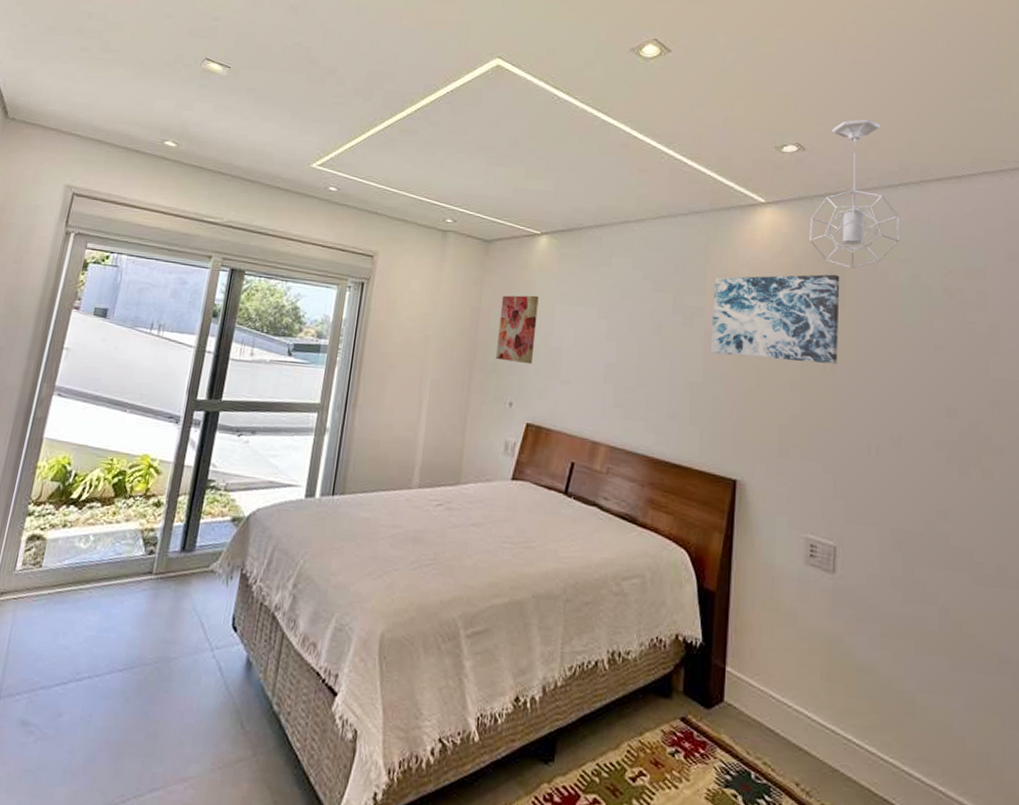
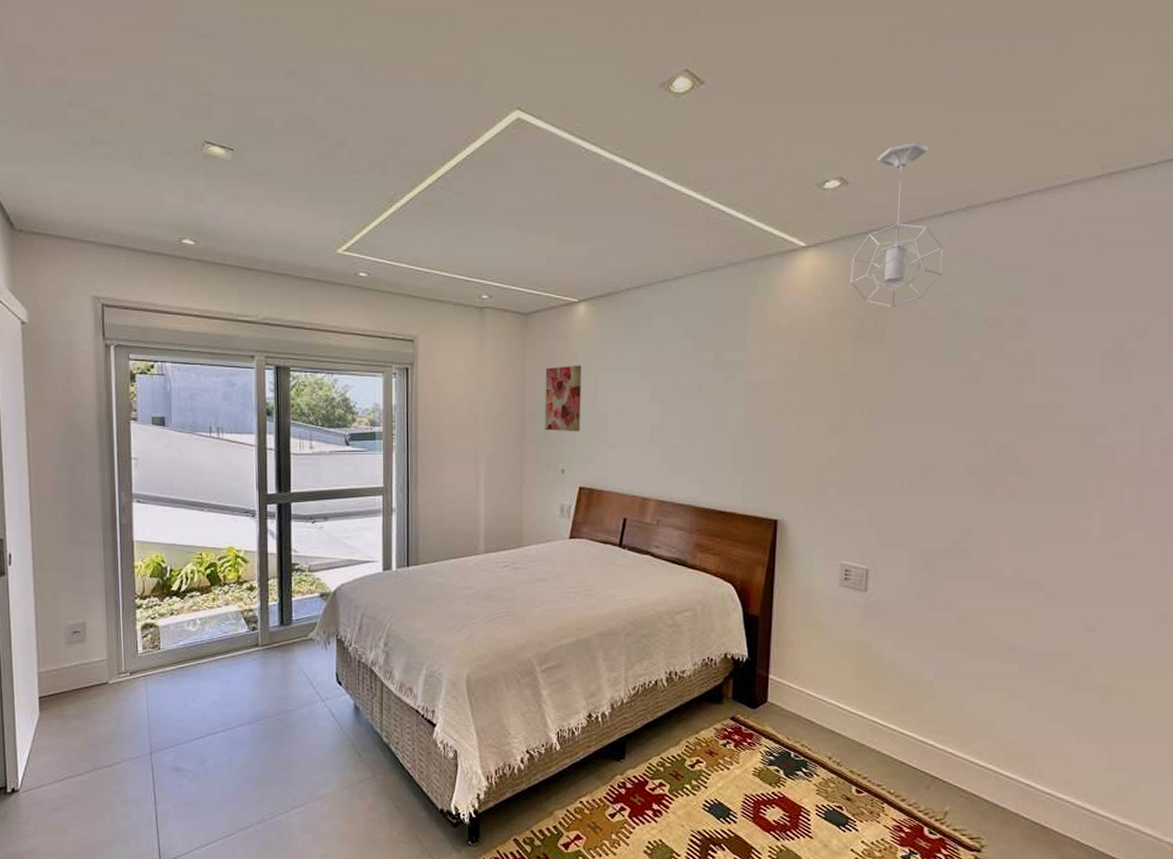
wall art: present [710,274,840,364] -> none [751,315,880,406]

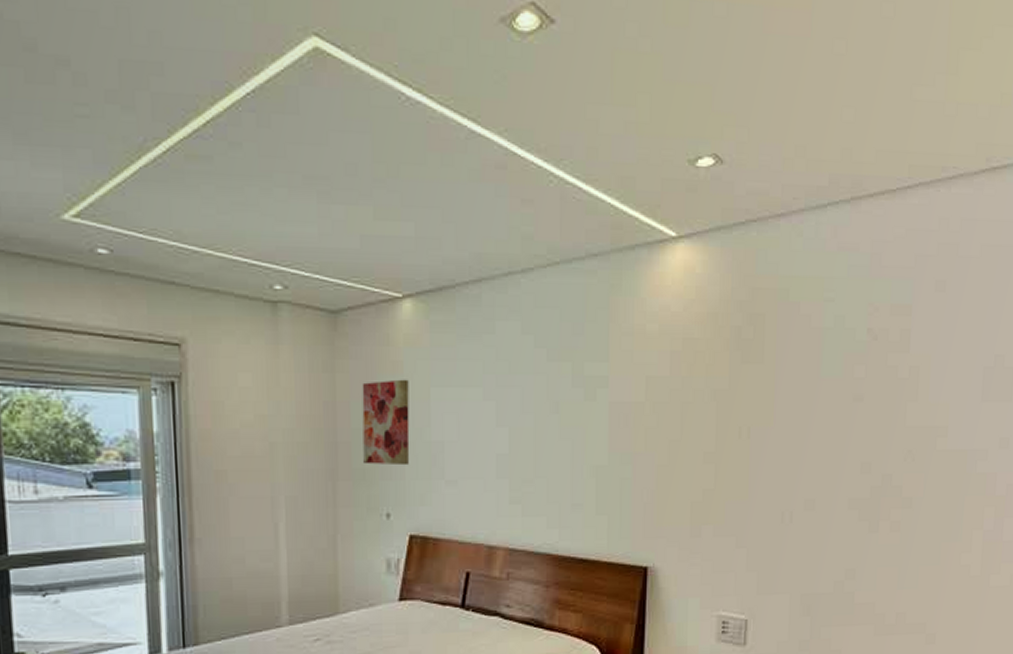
pendant light: present [851,141,943,307] -> none [727,116,826,314]

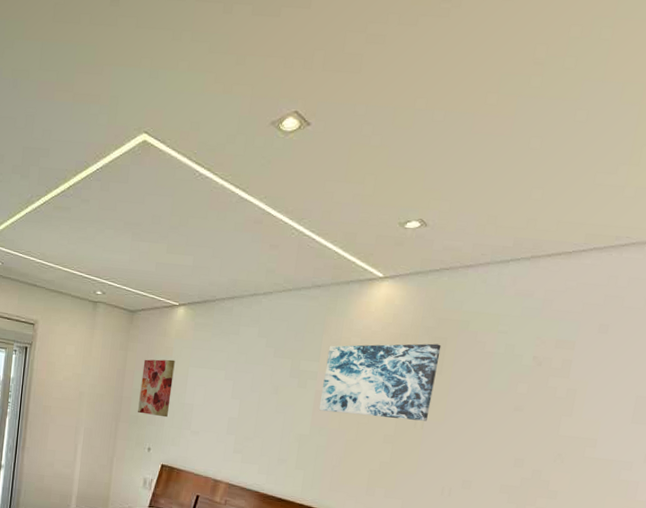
wall art: none [616,322,759,430] -> present [318,343,442,421]

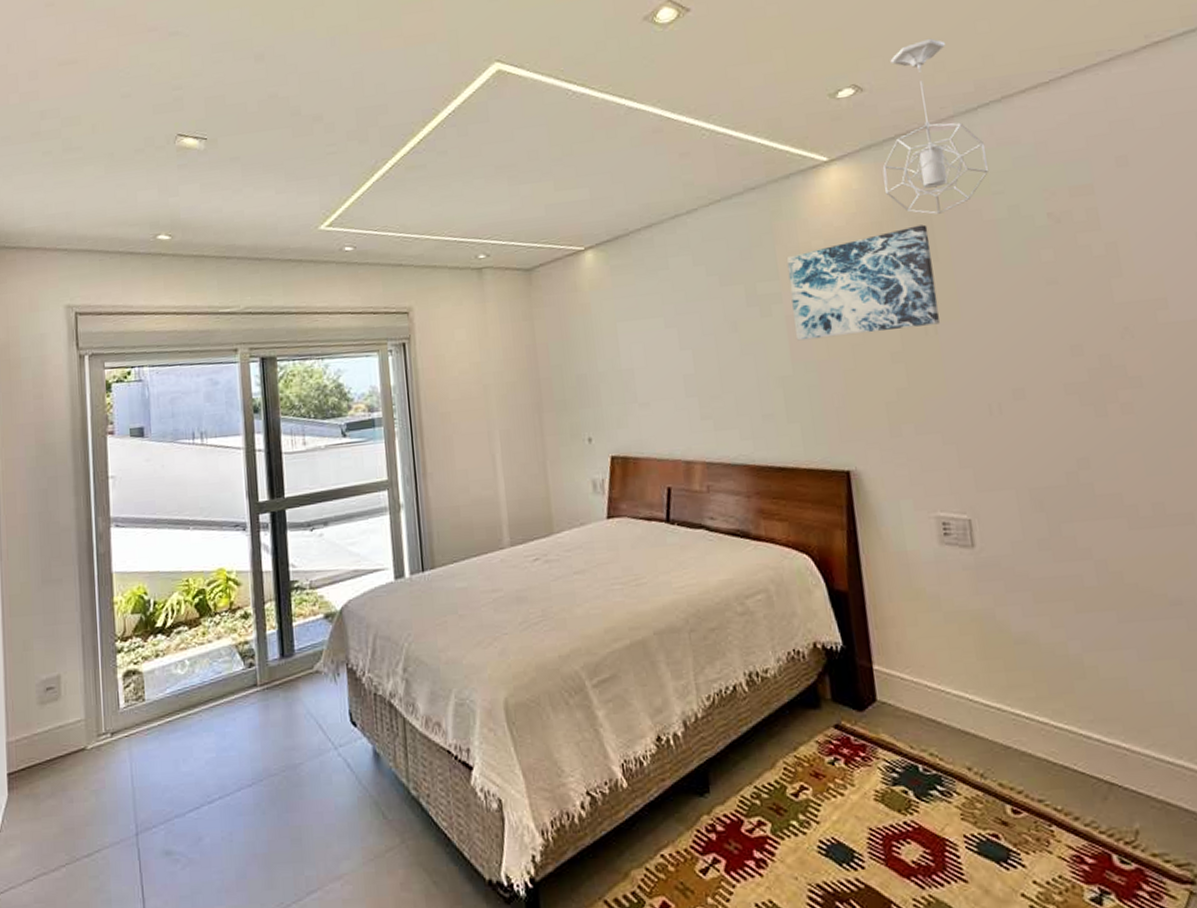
wall art: present [138,359,175,418] -> none [556,318,604,396]
pendant light: none [419,194,505,339] -> present [882,38,988,215]

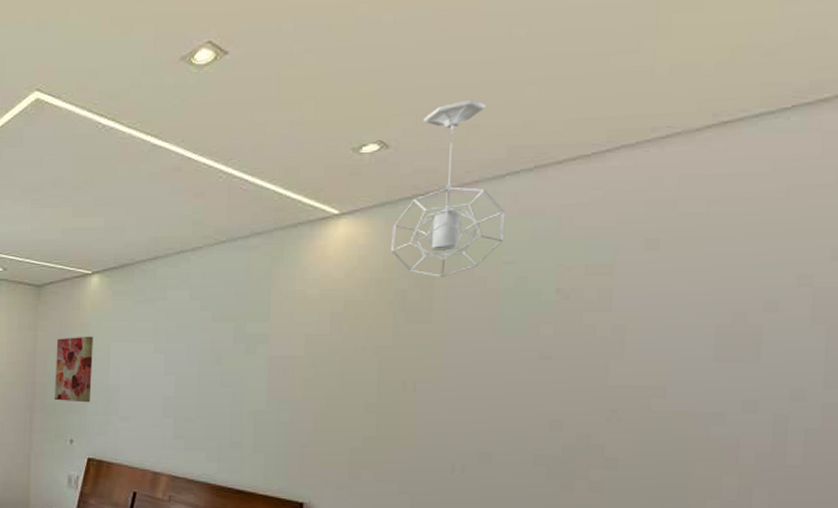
wall art: none [556,318,604,396] -> present [55,336,93,403]
wall art: present [786,224,940,341] -> none [275,286,427,382]

